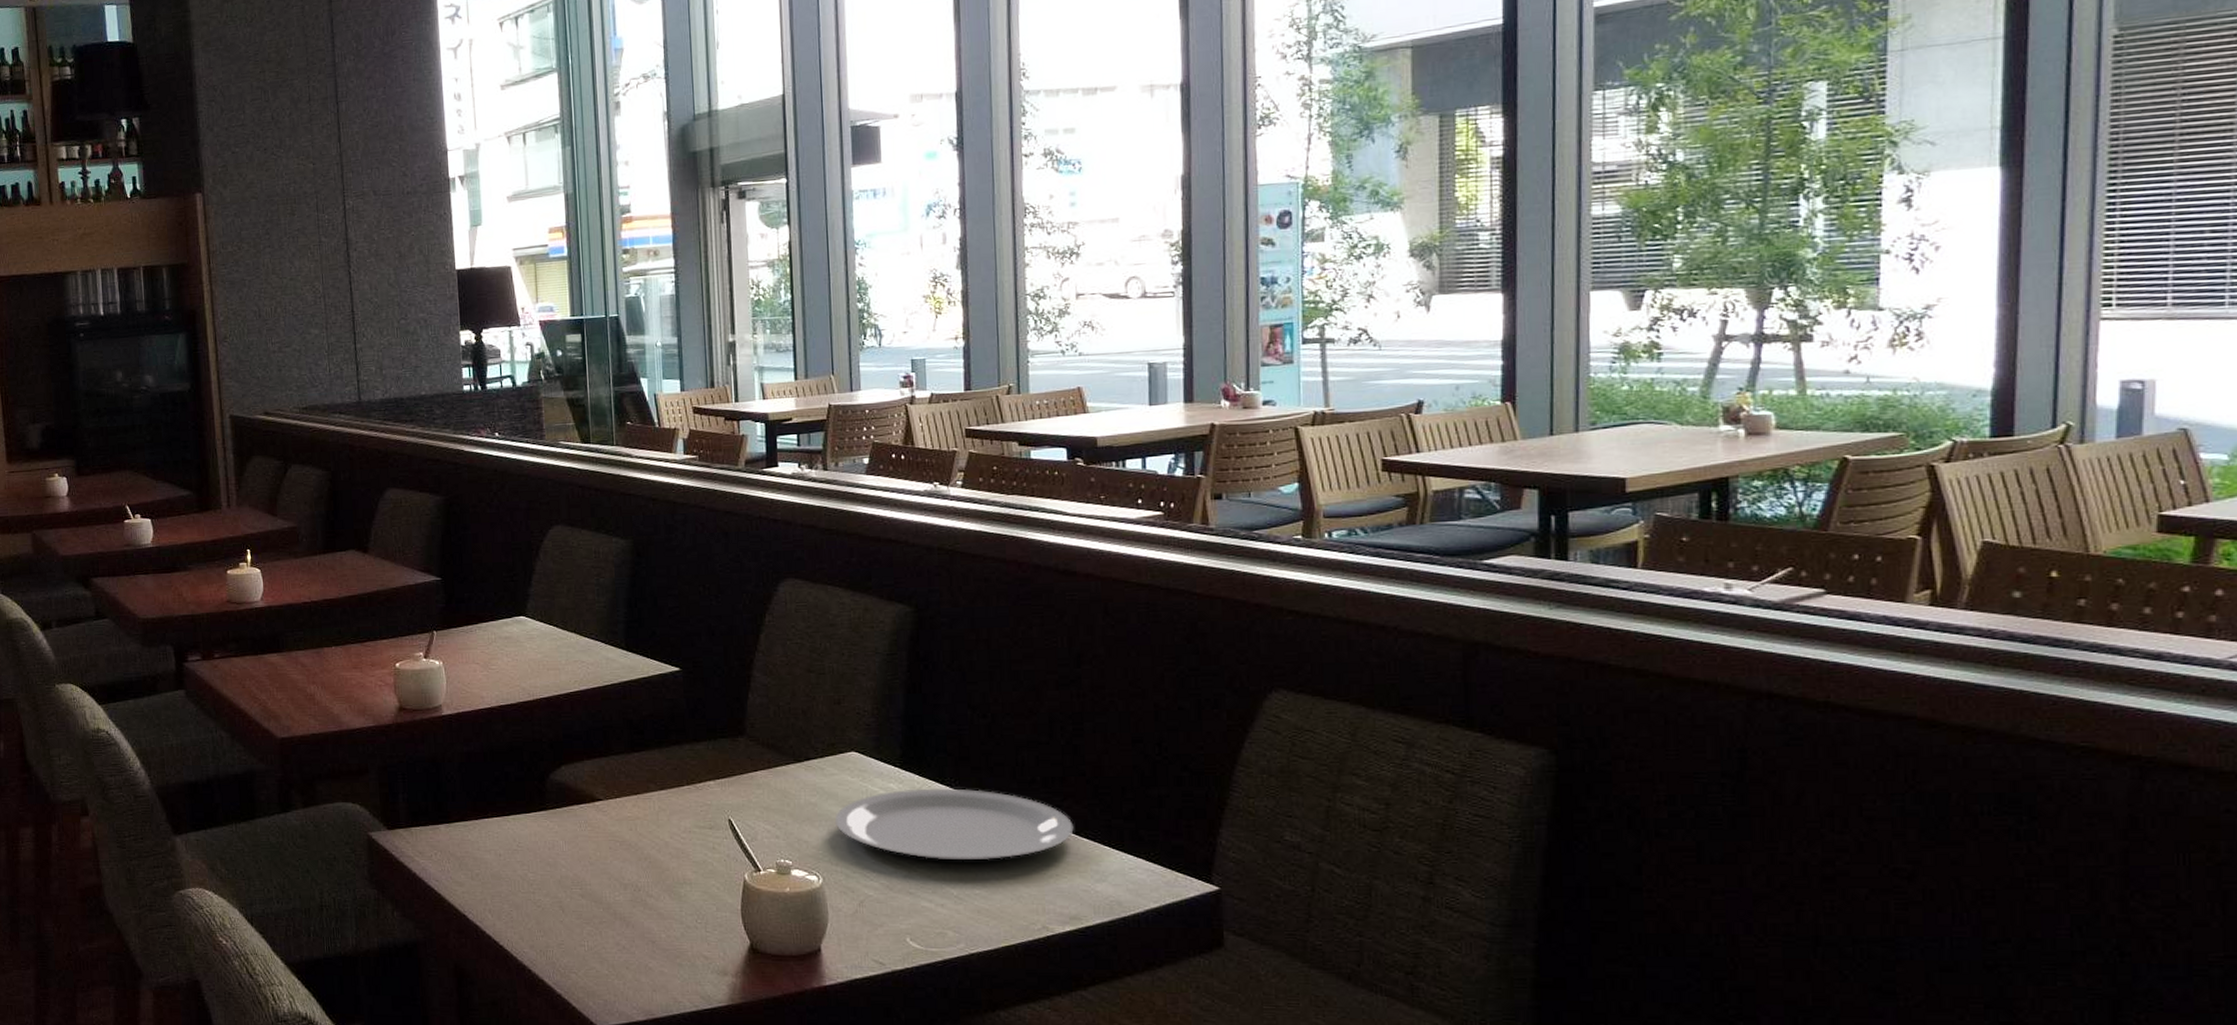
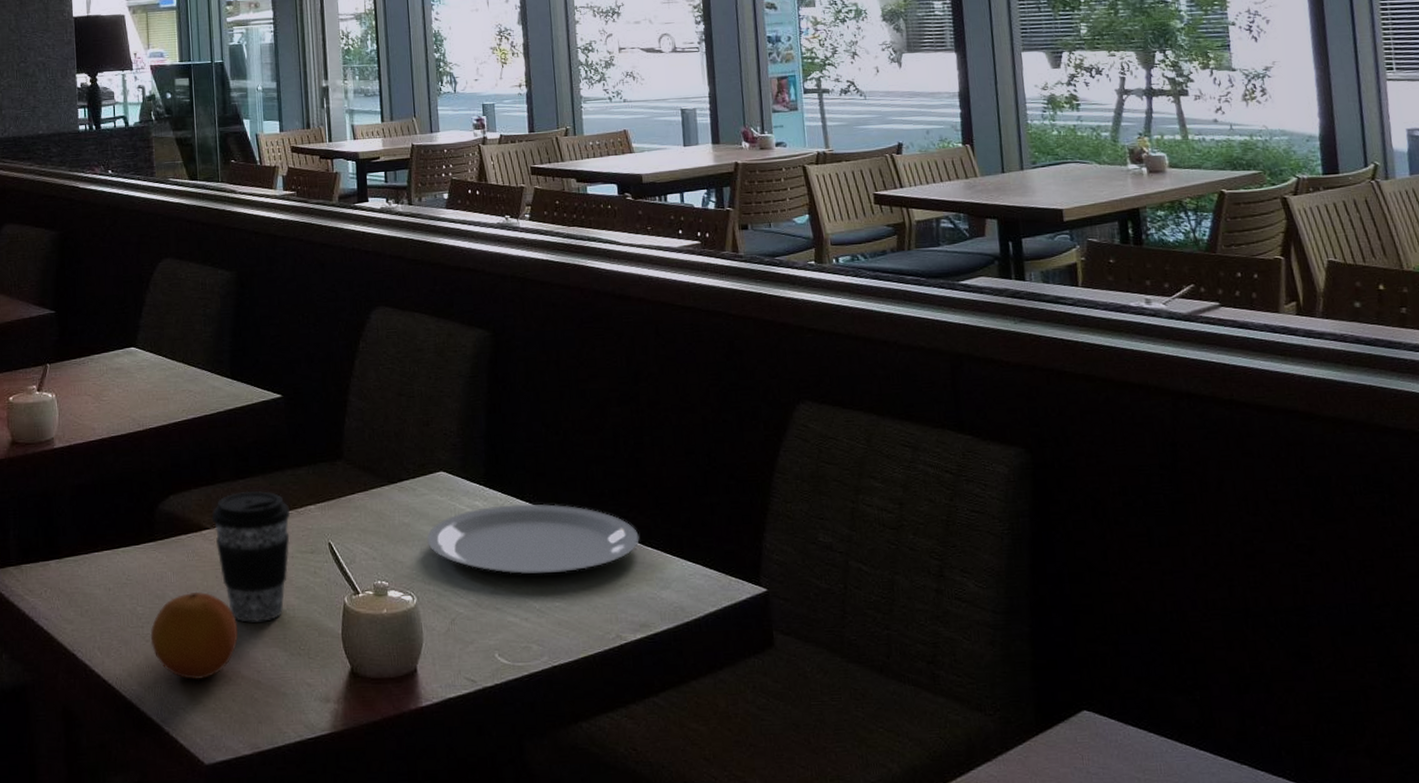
fruit: none [542,862,632,947] -> present [150,592,238,680]
coffee cup: none [605,764,689,894] -> present [211,491,291,623]

